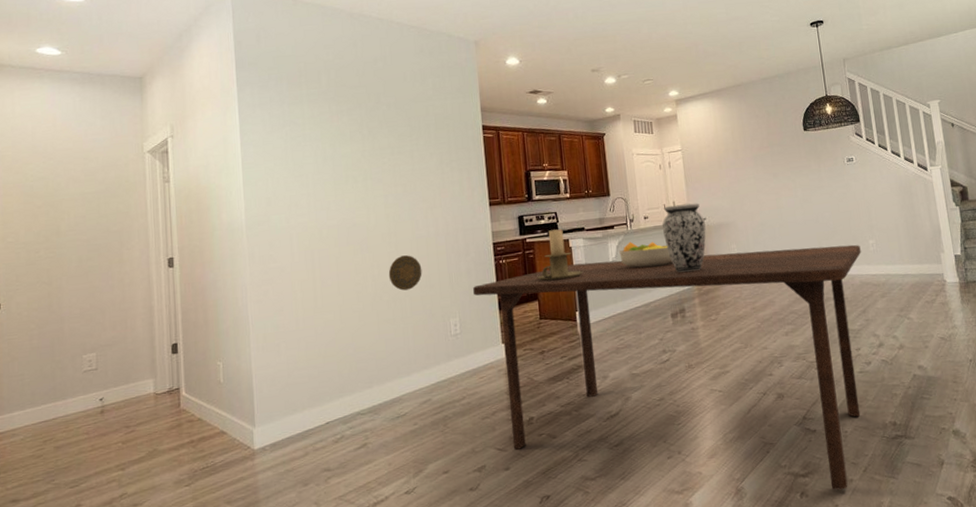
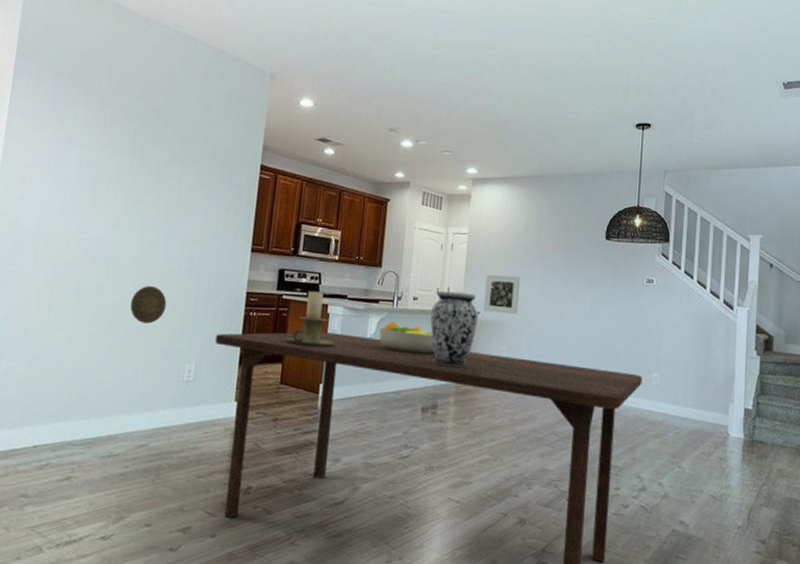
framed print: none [705,179,740,216] -> present [483,275,521,314]

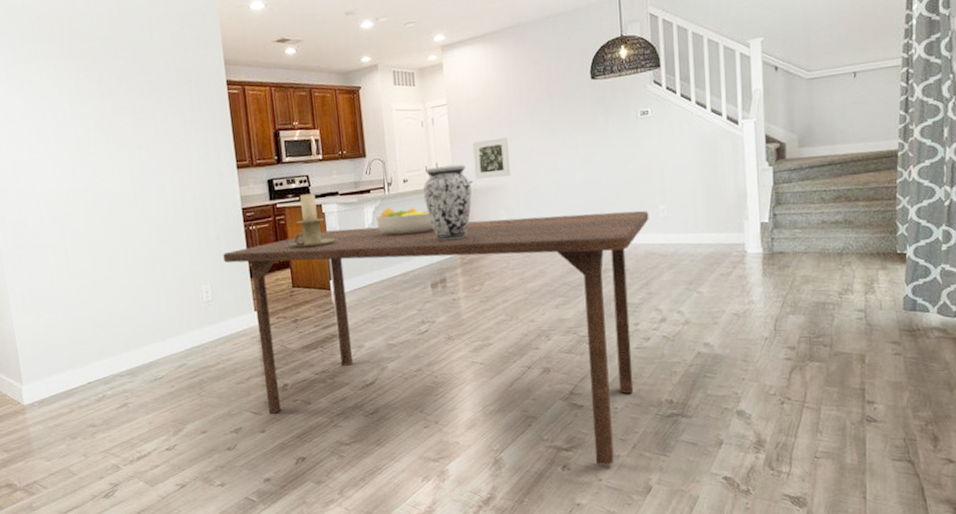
decorative plate: present [130,286,167,324] -> none [137,221,172,257]

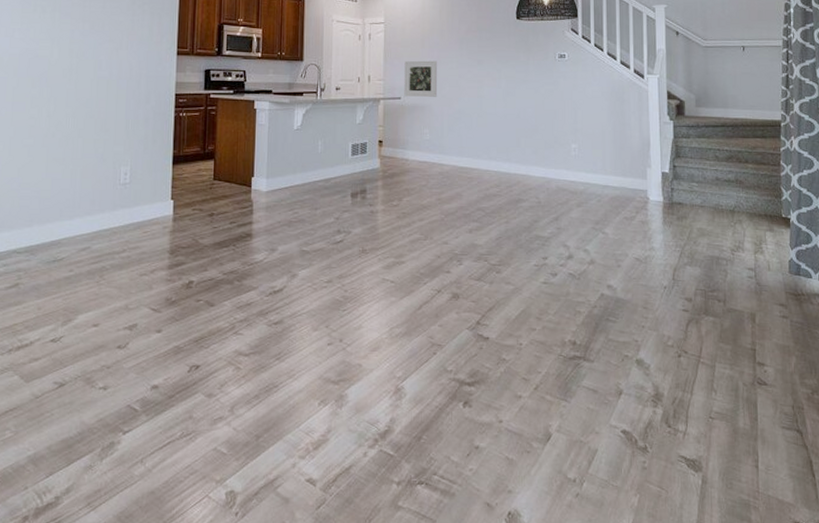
dining table: present [222,210,649,465] -> none [147,127,562,405]
candle holder: present [288,193,337,249] -> none [216,88,264,142]
fruit bowl: present [376,207,434,236] -> none [305,111,360,142]
vase: present [423,164,472,241] -> none [354,79,399,152]

